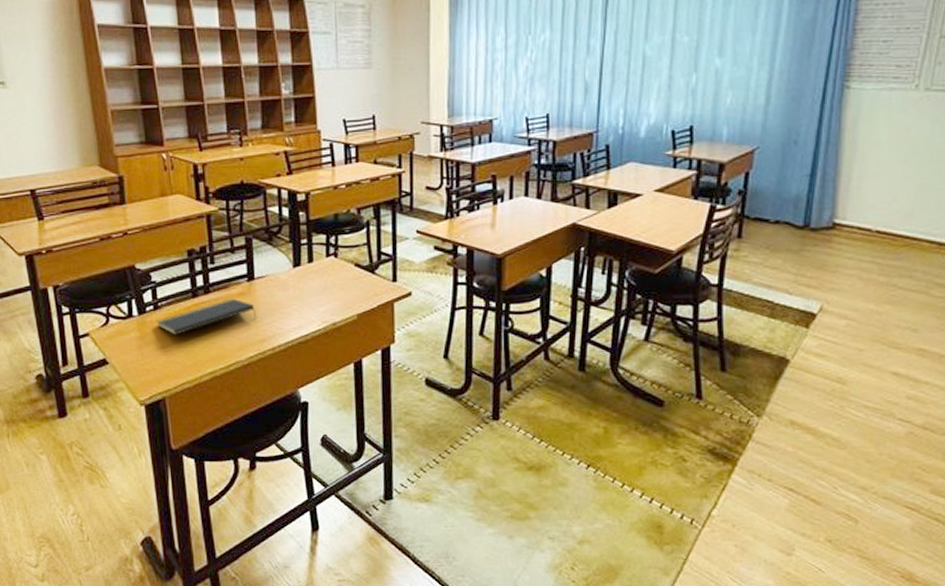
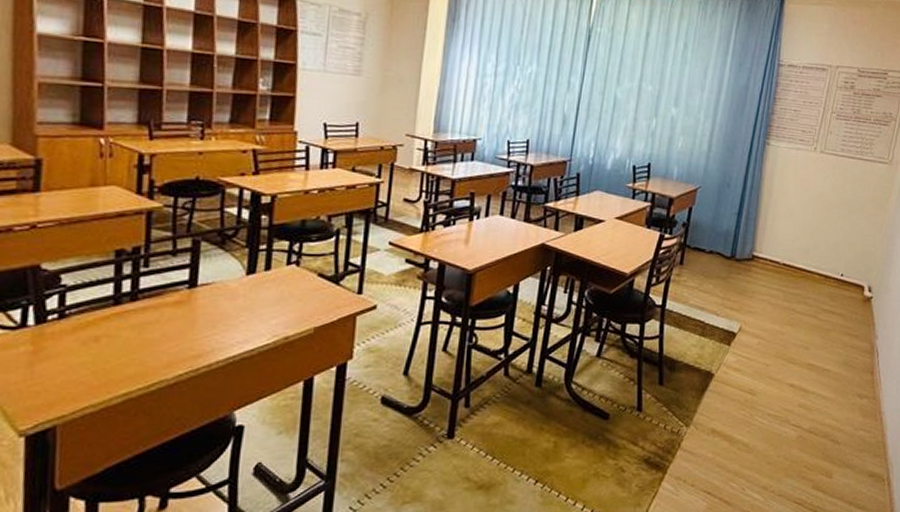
notepad: present [156,298,257,335] -> none [59,307,194,349]

